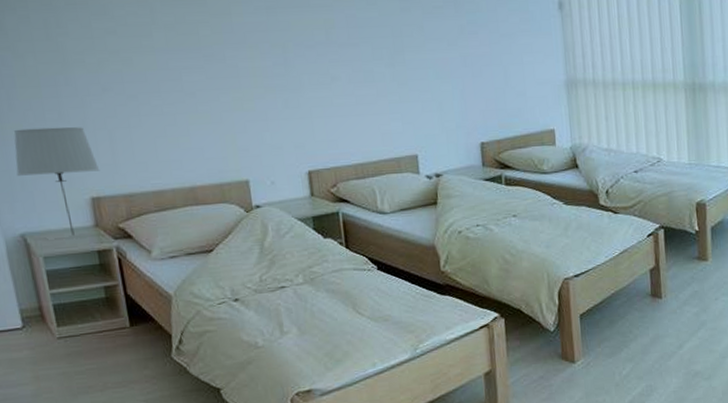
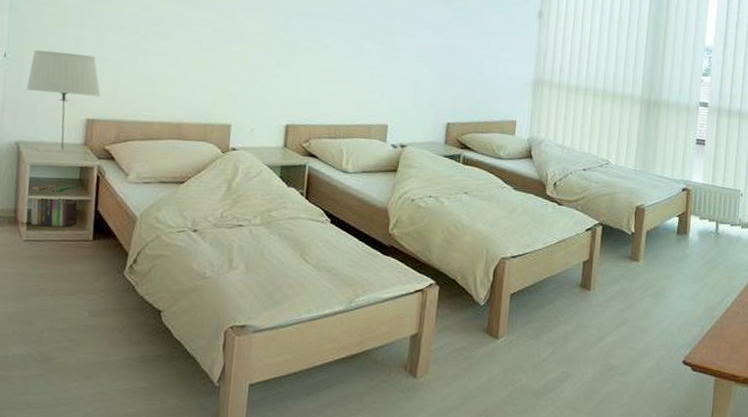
books: none [51,272,110,320] -> present [30,184,79,227]

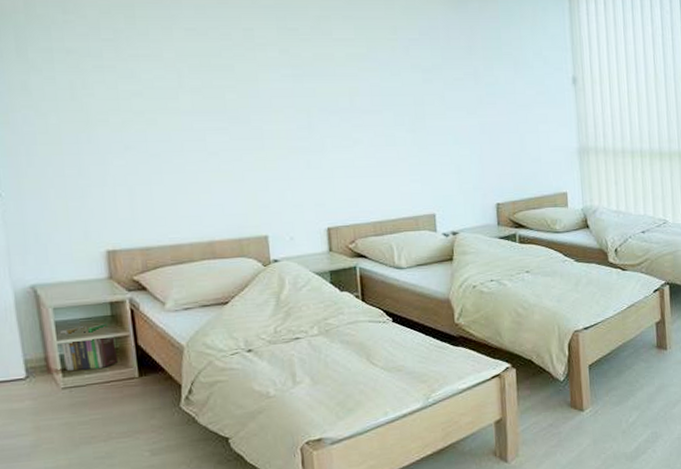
table lamp: present [26,49,101,150] -> none [30,182,118,287]

